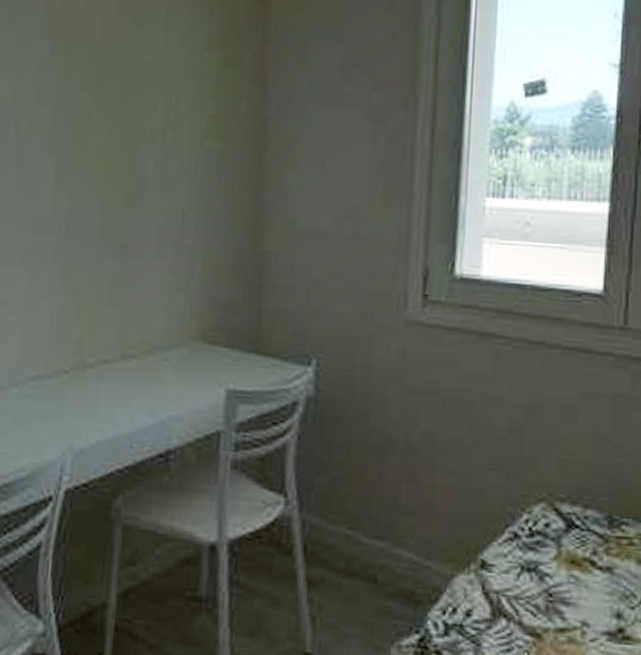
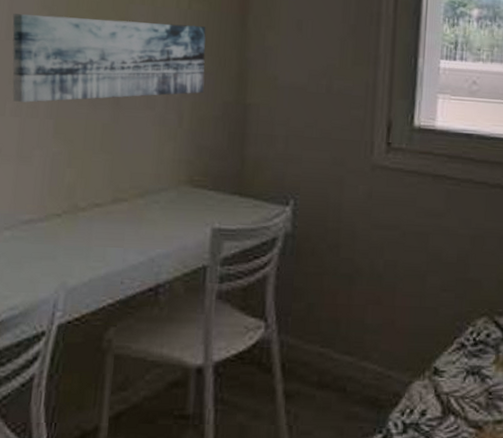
wall art: none [20,157,220,251] -> present [12,13,206,103]

